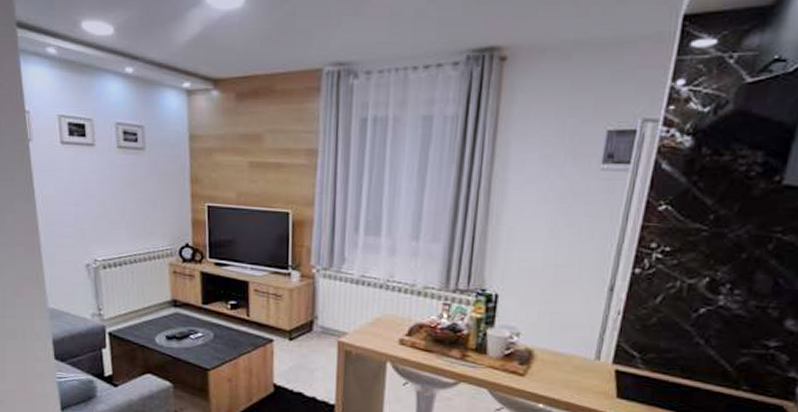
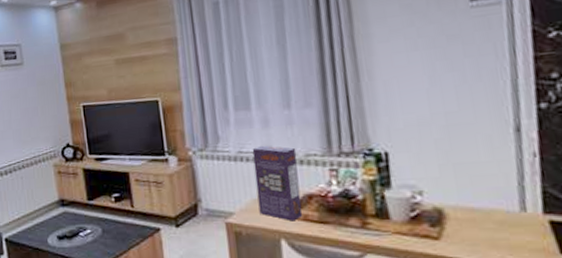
cereal box: none [371,272,415,347] -> present [252,145,303,221]

